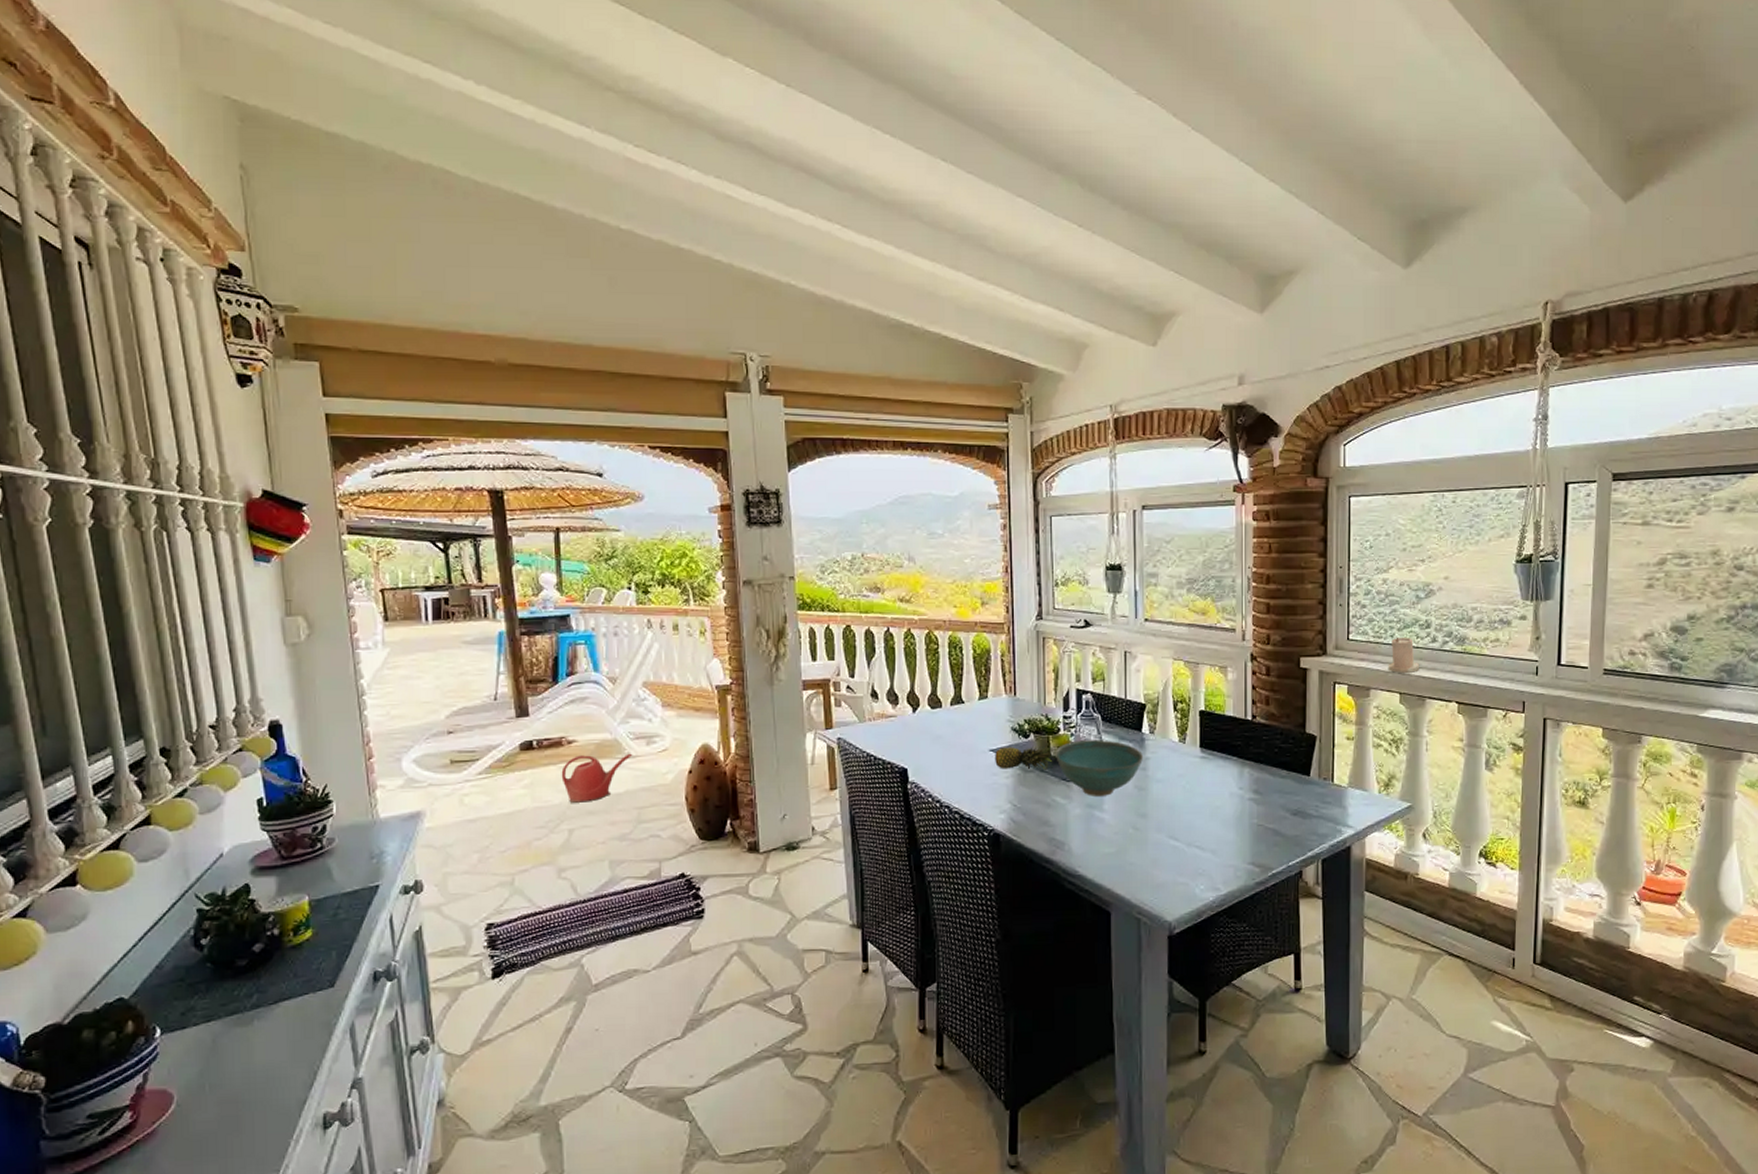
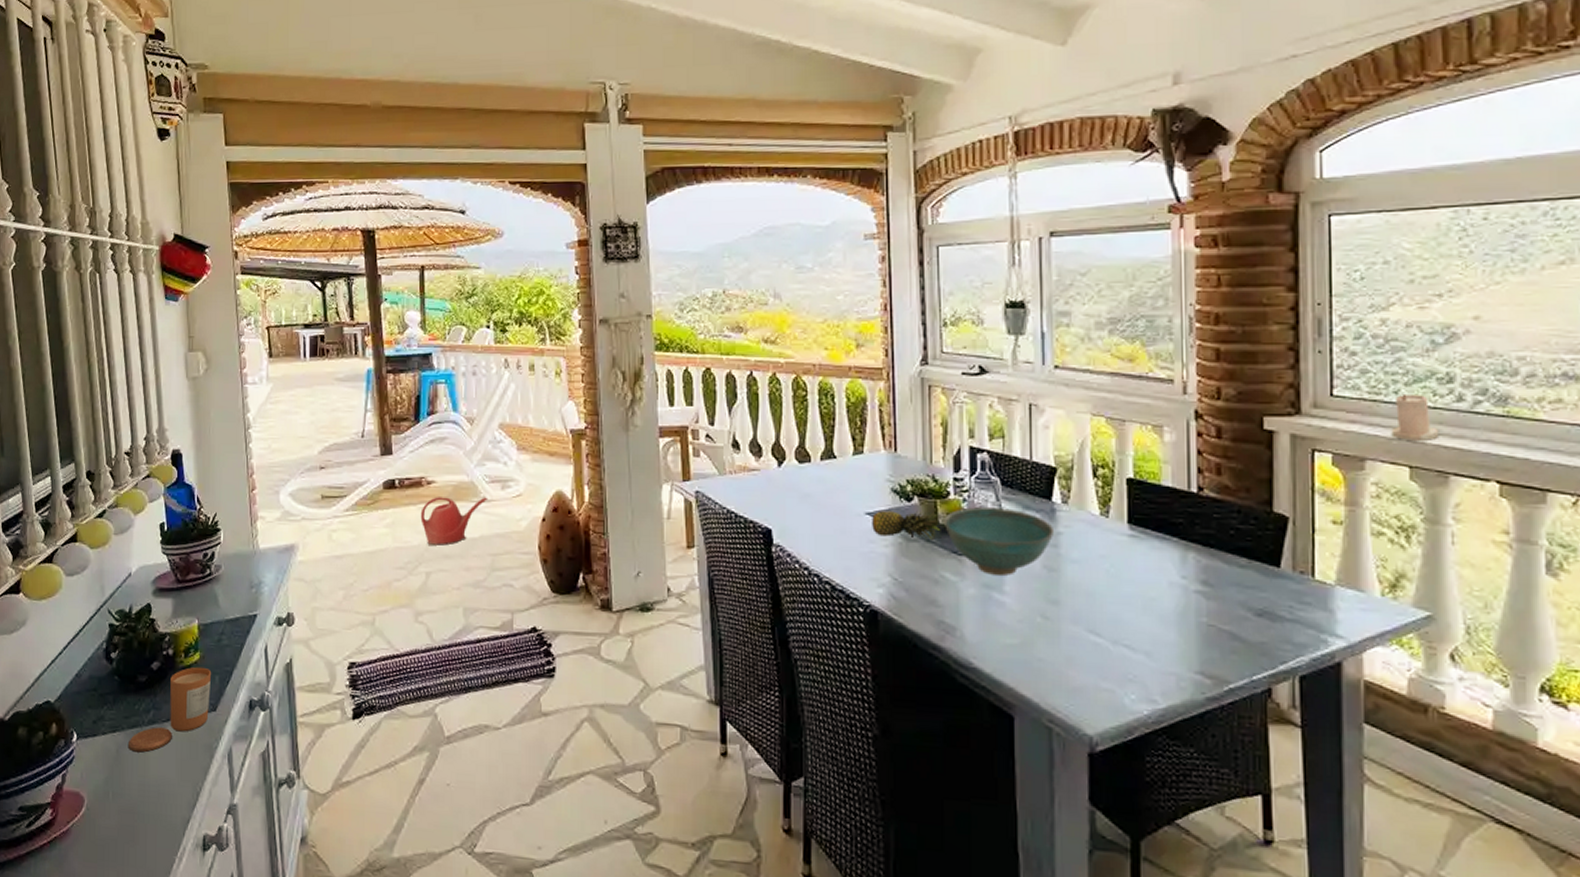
candle: none [227,944,328,1040] -> present [129,666,212,753]

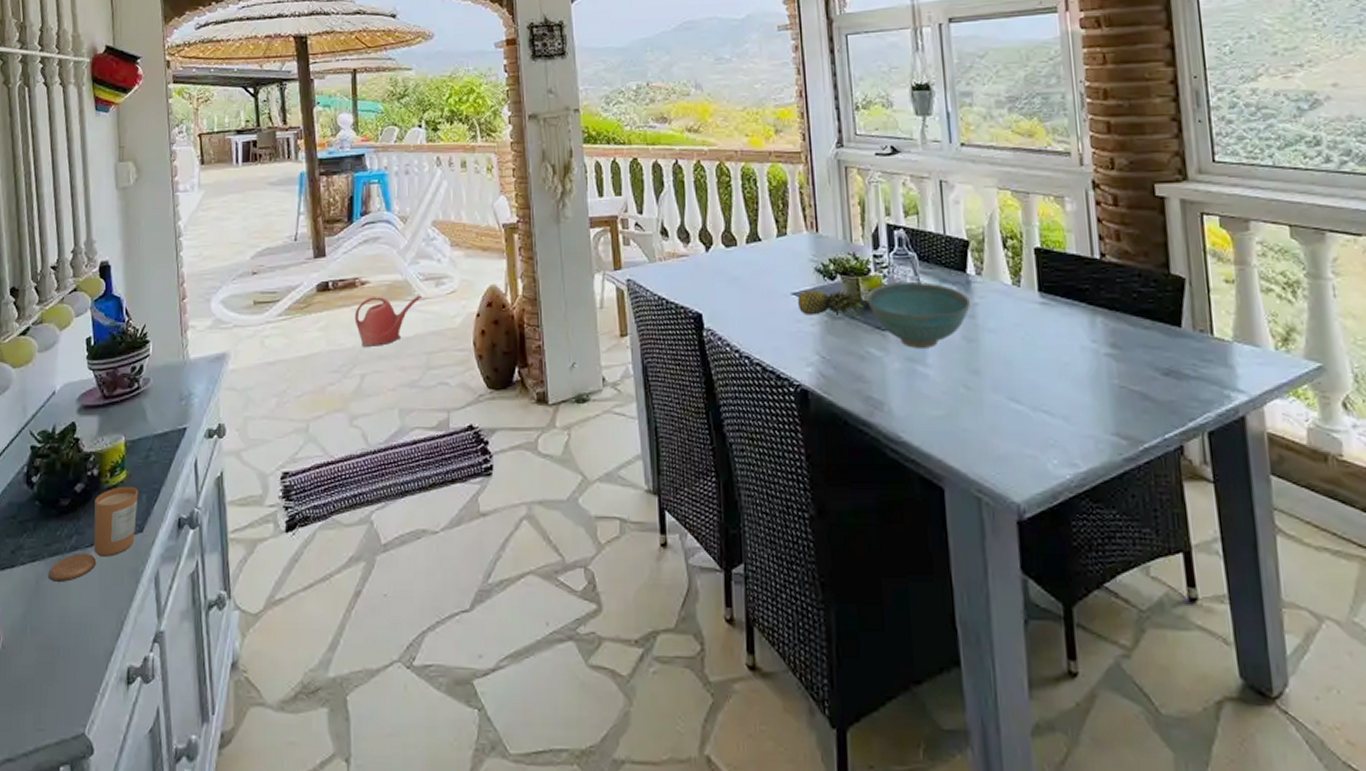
candle: present [1391,393,1440,442] -> none [1269,157,1313,202]

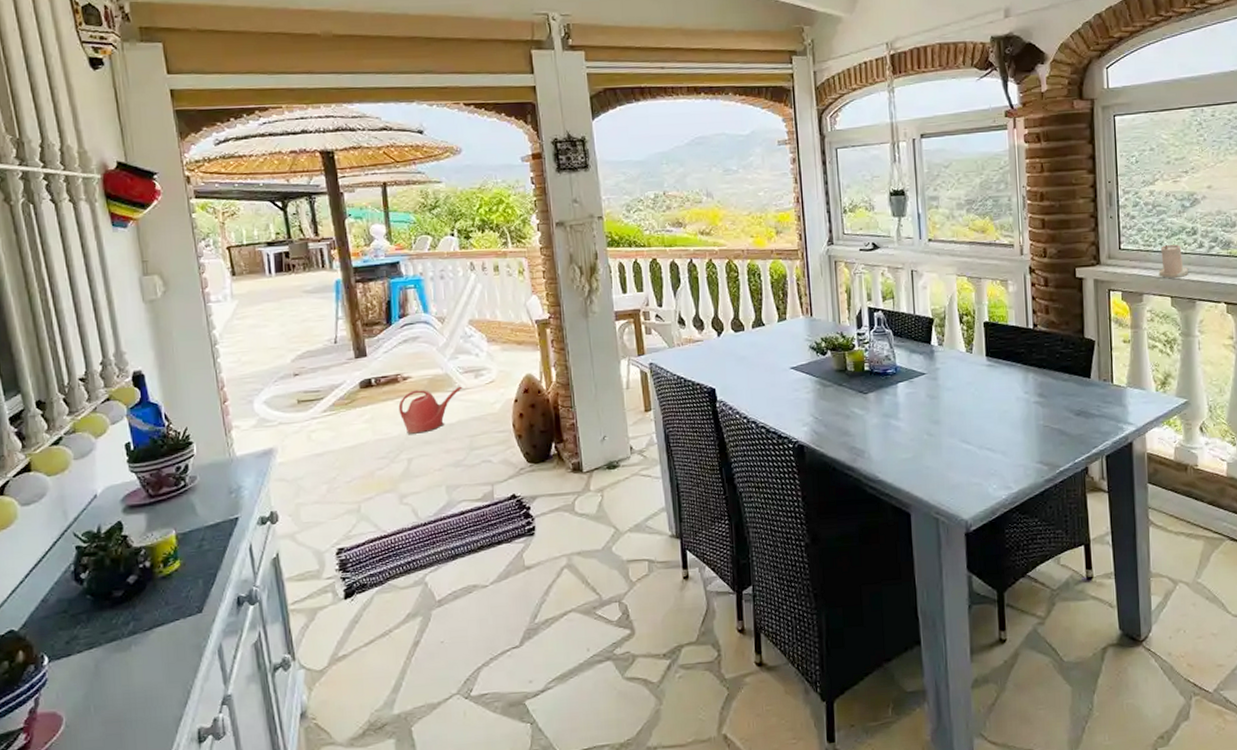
candle: present [49,486,139,582] -> none [108,573,195,664]
fruit: present [798,290,864,317] -> none [796,362,850,385]
bowl: present [865,282,972,348] -> none [851,353,934,407]
candle: none [1269,157,1313,202] -> present [1158,244,1189,279]

